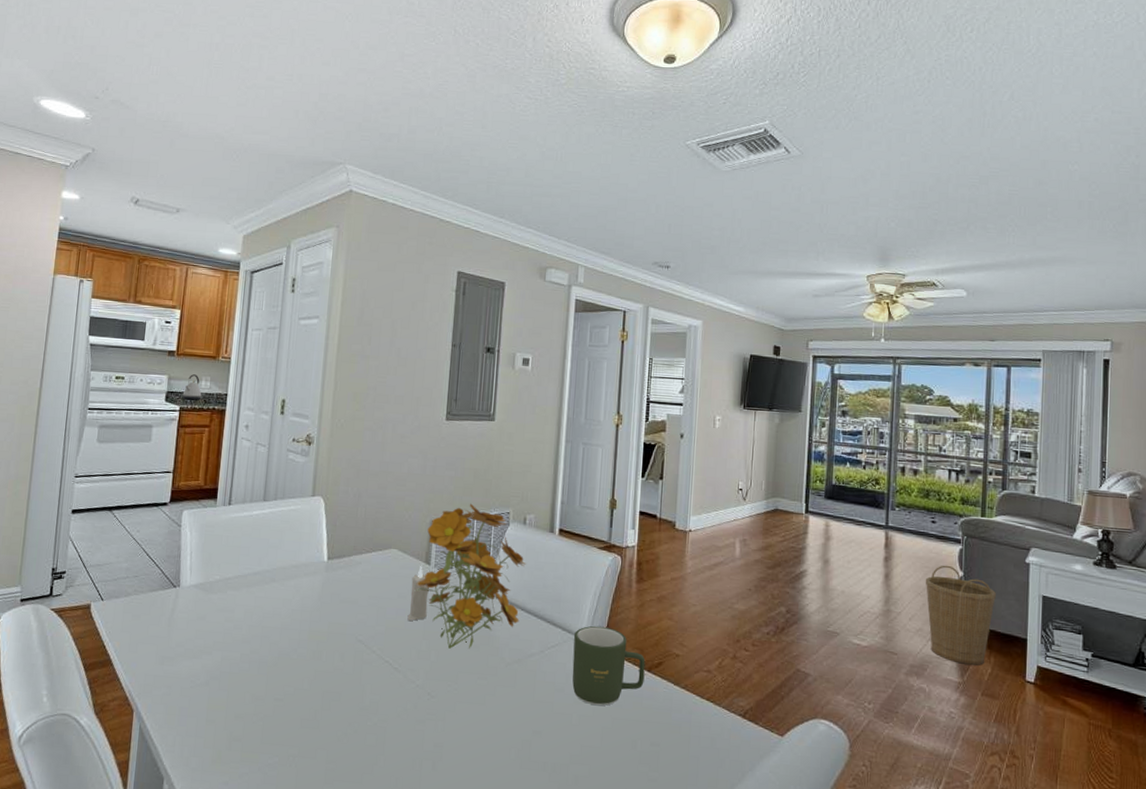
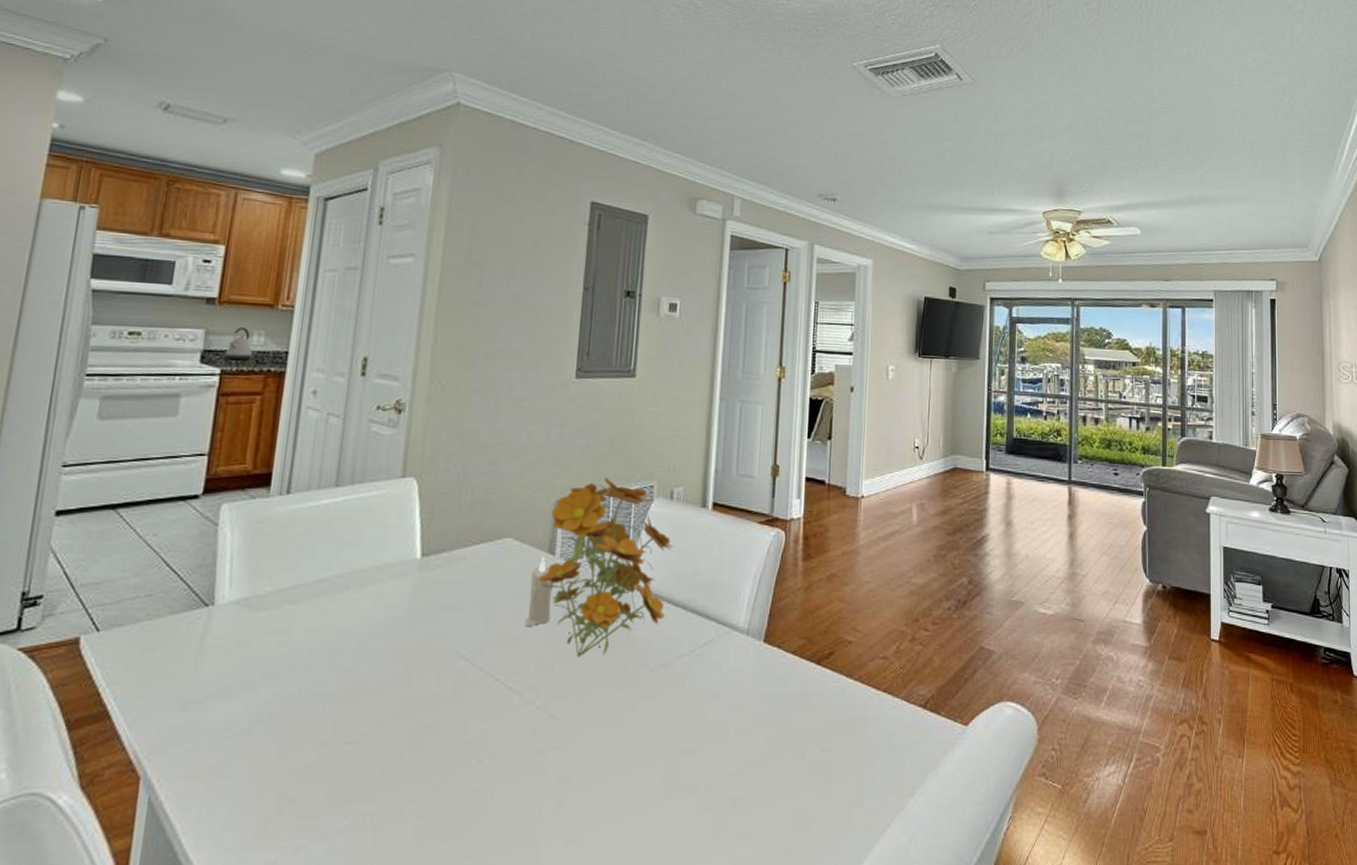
mug: present [572,625,646,706] -> none [728,615,814,711]
basket: present [925,565,996,666] -> none [1109,520,1179,627]

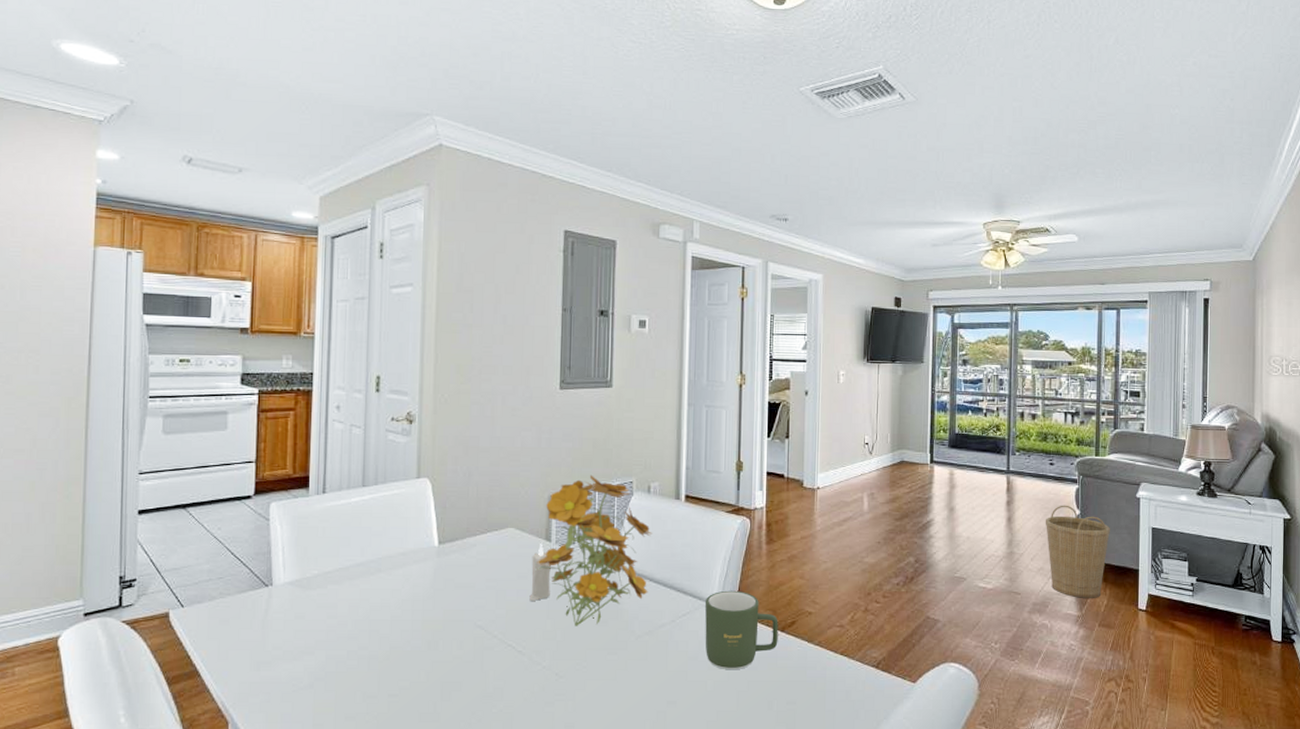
kettle: present [225,327,253,361] -> none [260,353,283,382]
mug: none [728,615,814,711] -> present [705,590,779,670]
basket: none [1109,520,1179,627] -> present [1045,505,1110,598]

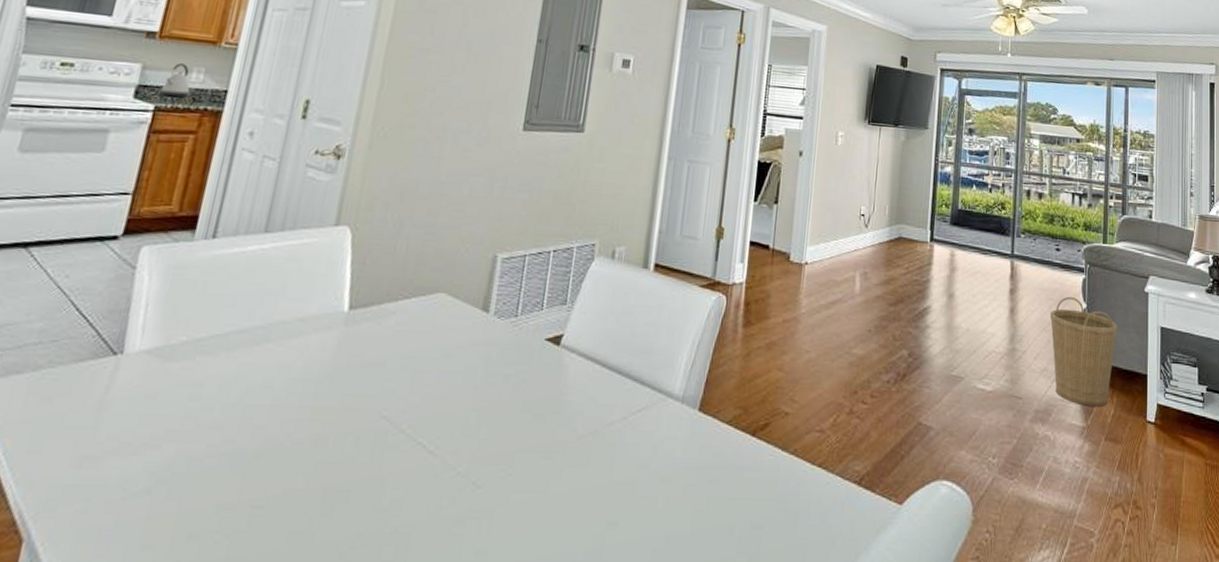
kettle: none [260,353,283,382] -> present [160,63,191,98]
candle: present [529,542,551,601] -> none [452,313,485,387]
flower arrangement: present [535,475,652,626] -> none [465,233,612,421]
mug: present [705,590,779,670] -> none [660,382,750,484]

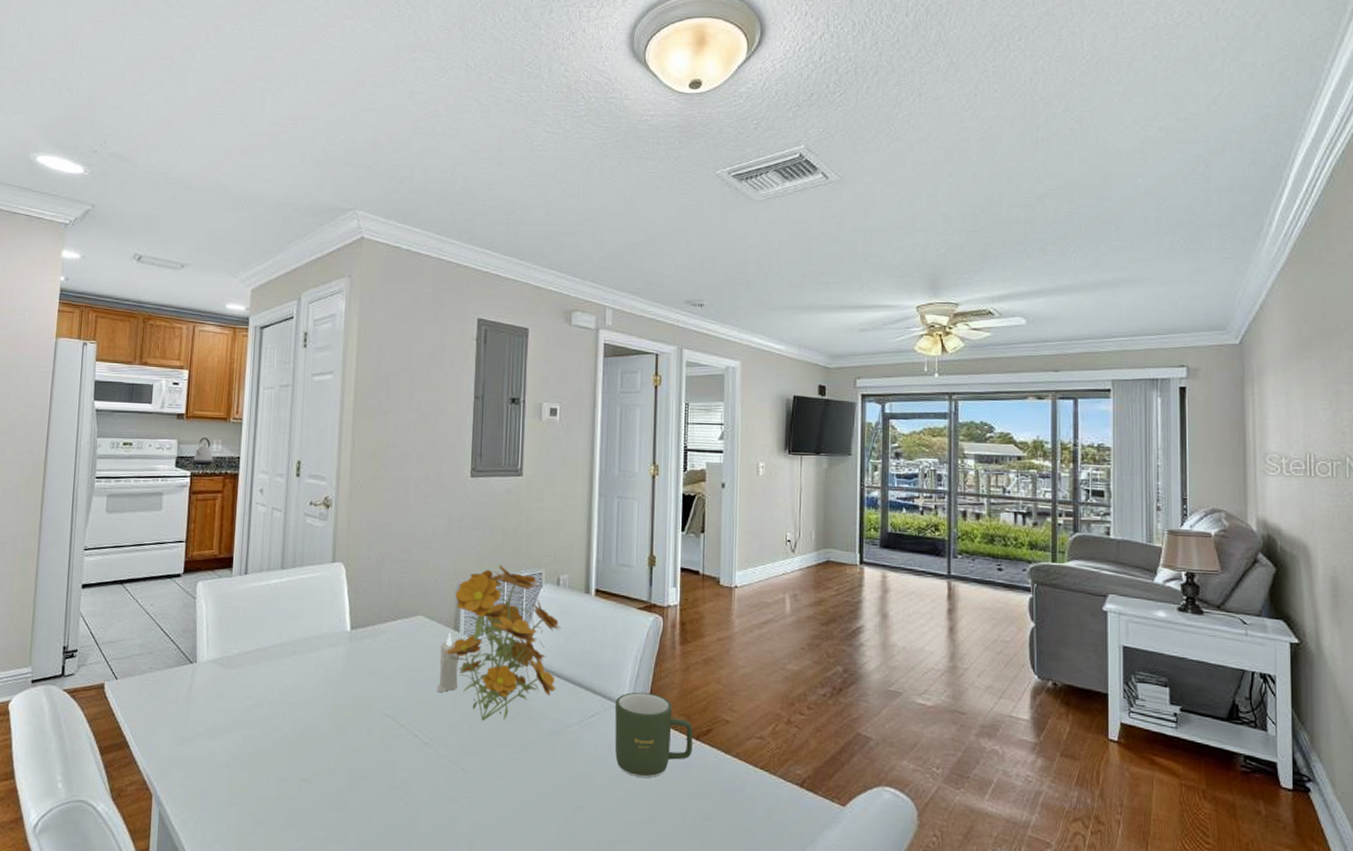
candle: none [452,313,485,387] -> present [437,632,459,692]
flower arrangement: none [465,233,612,421] -> present [443,564,561,721]
mug: none [660,382,750,484] -> present [614,692,693,778]
basket: present [1049,296,1118,407] -> none [993,615,1072,724]

